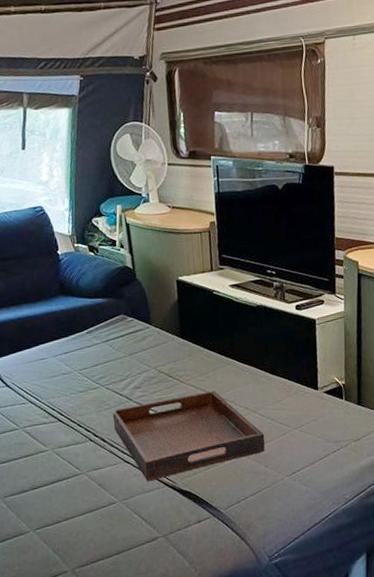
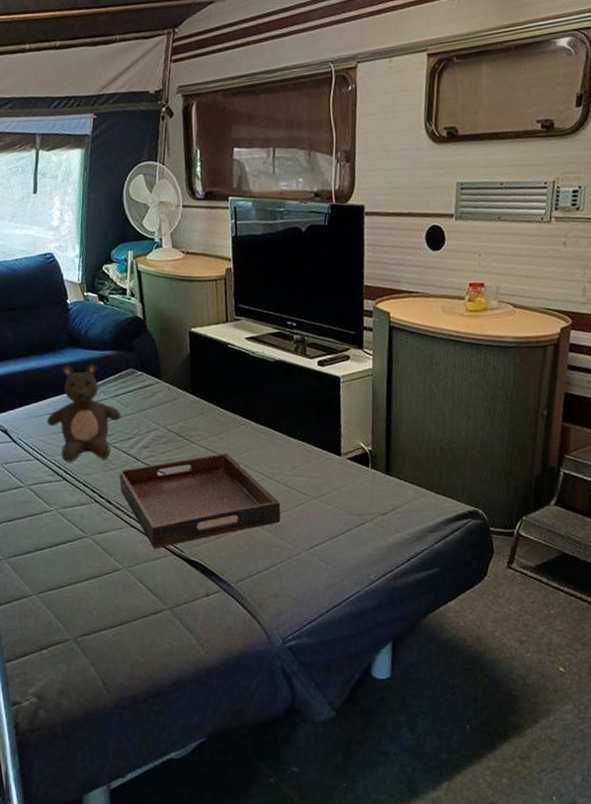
teddy bear: none [40,311,114,404] -> present [46,363,122,462]

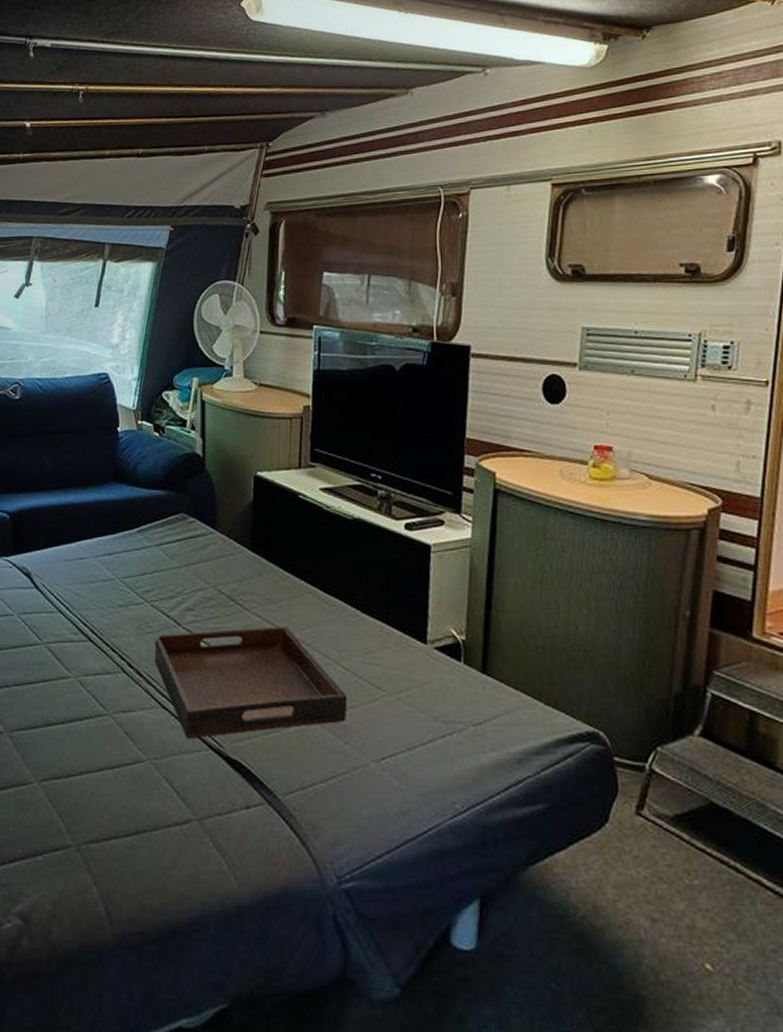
teddy bear: present [46,363,122,462] -> none [77,502,165,620]

